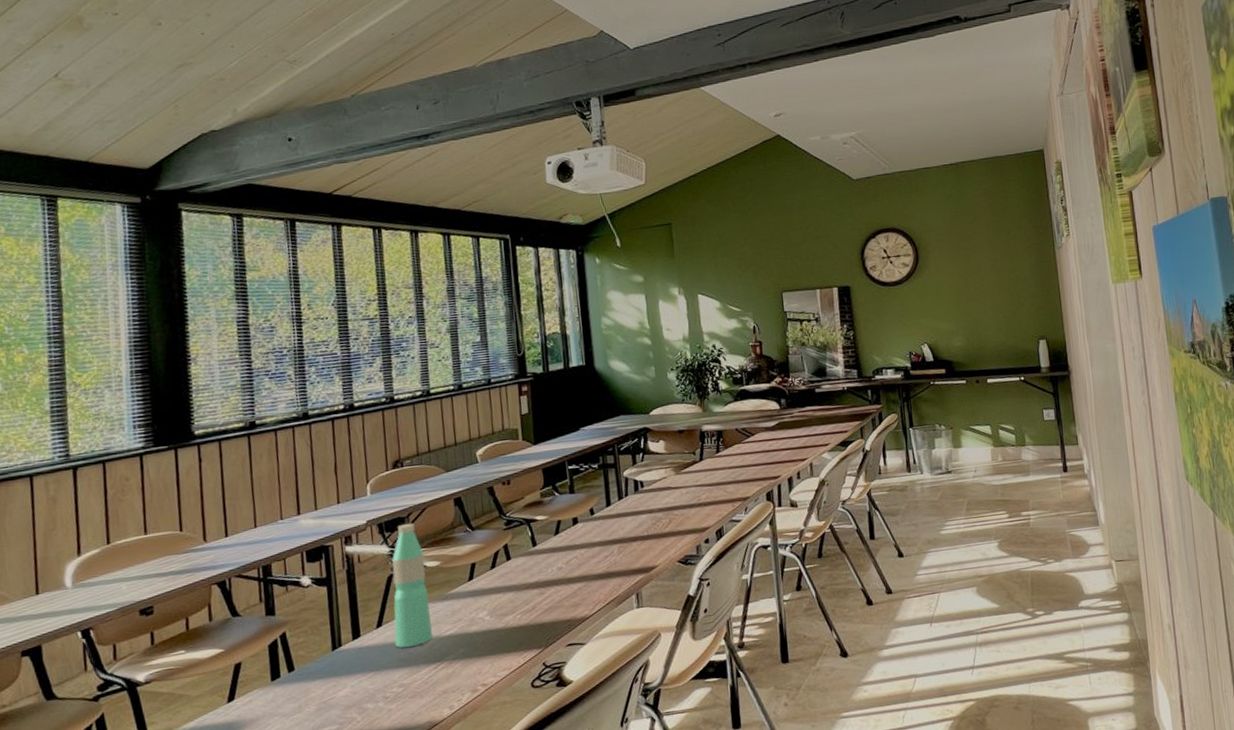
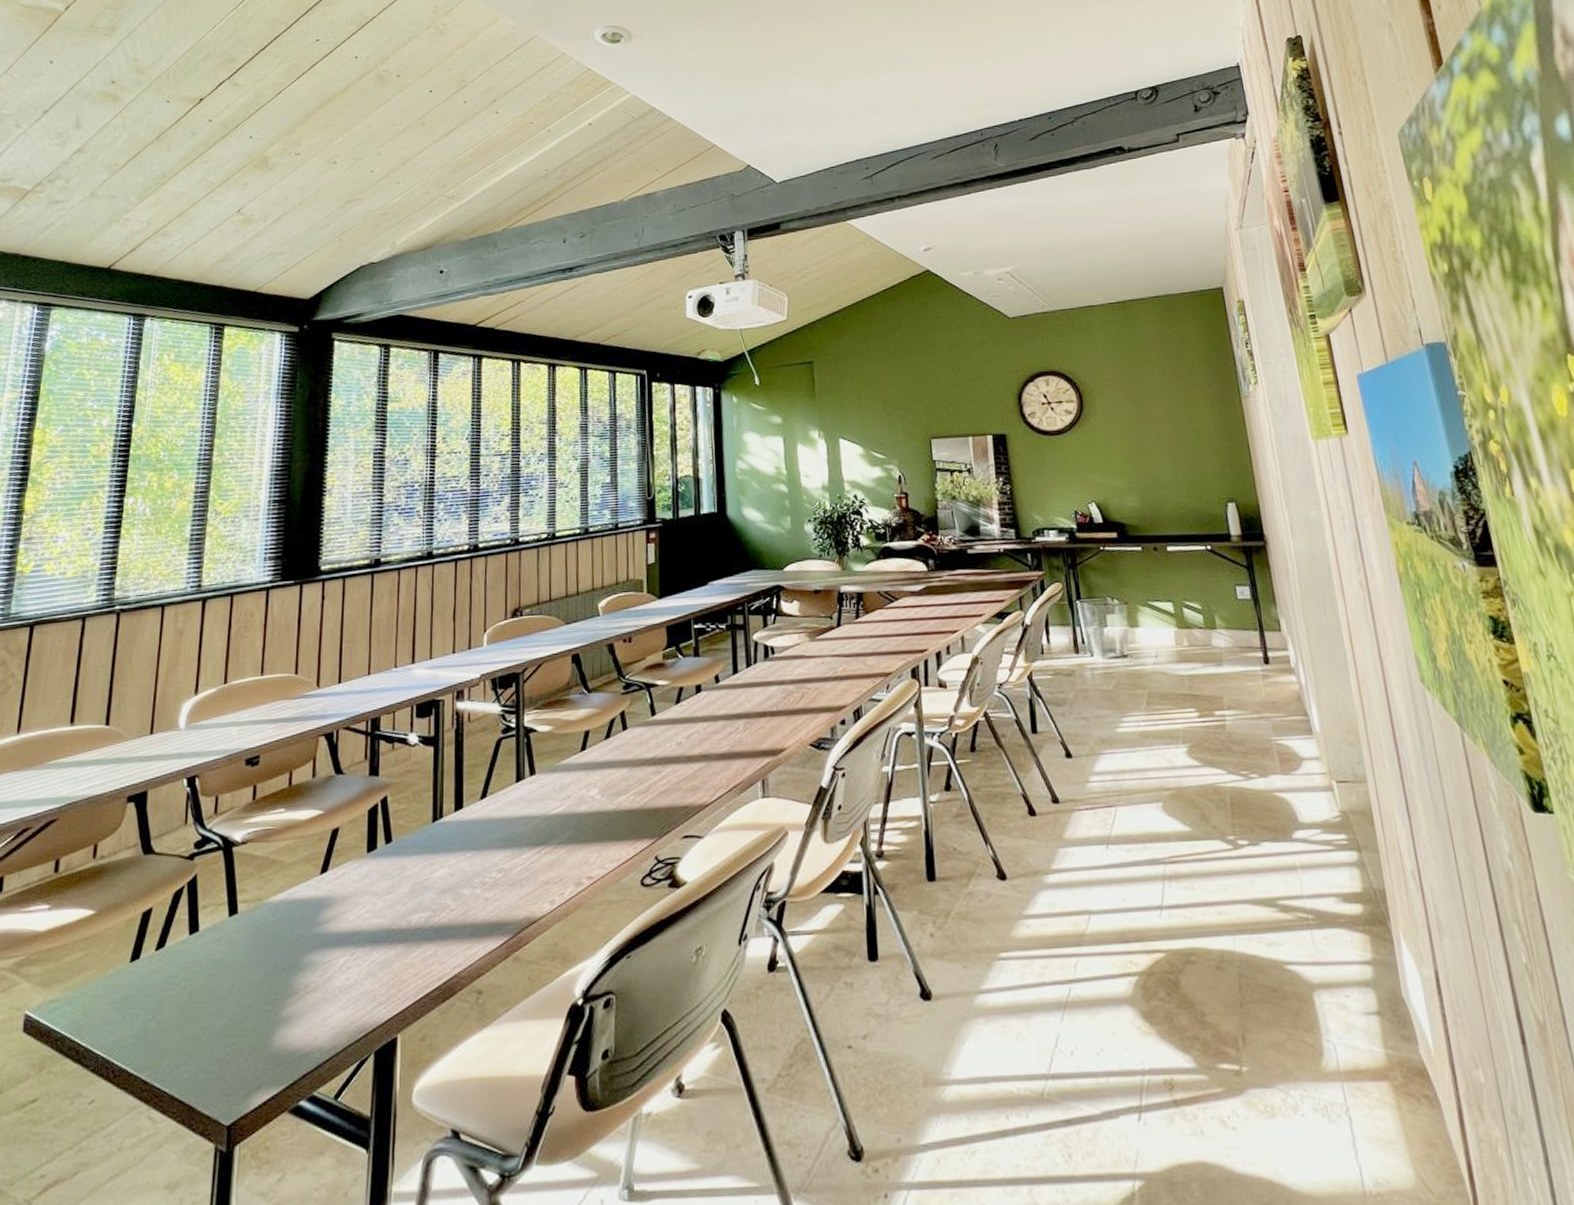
water bottle: present [392,523,433,648] -> none [498,679,539,825]

